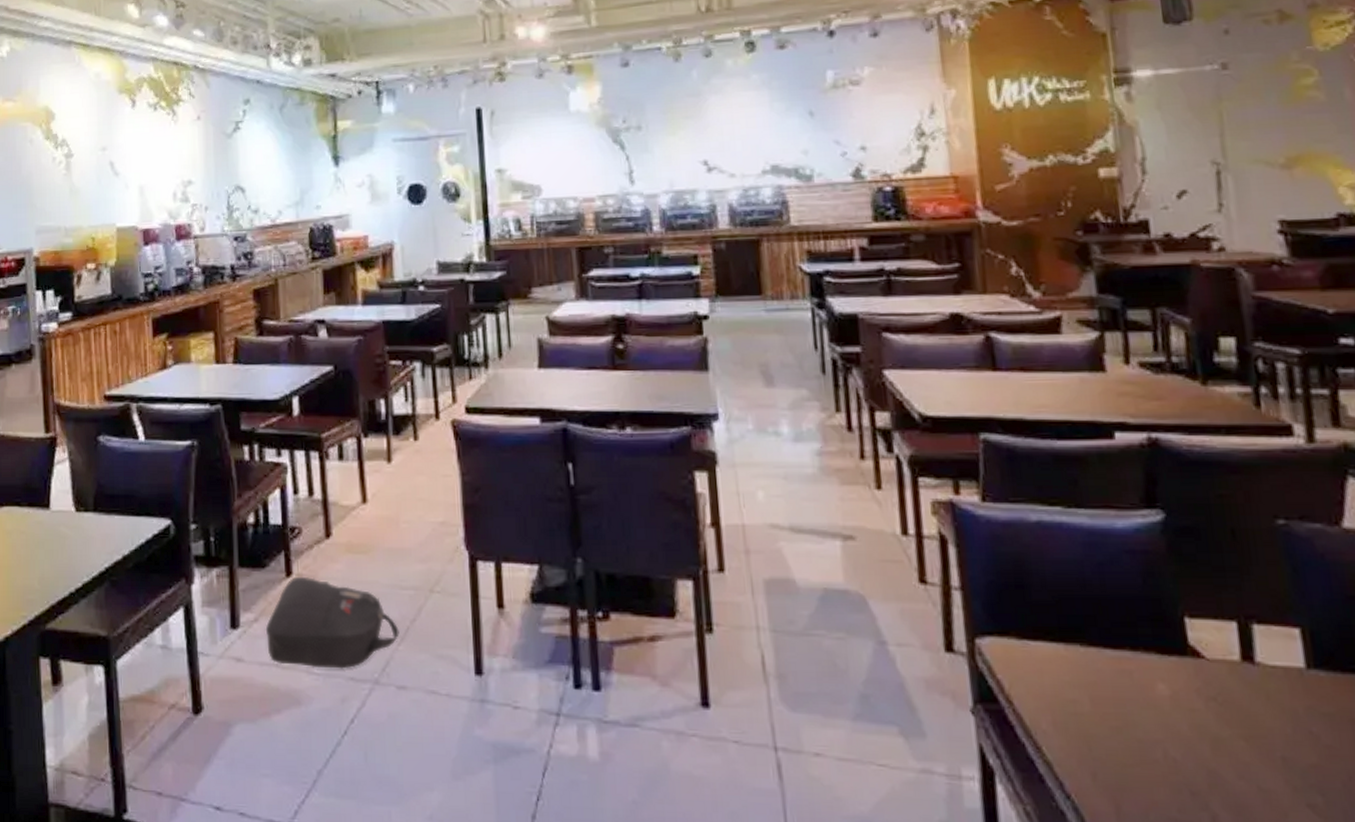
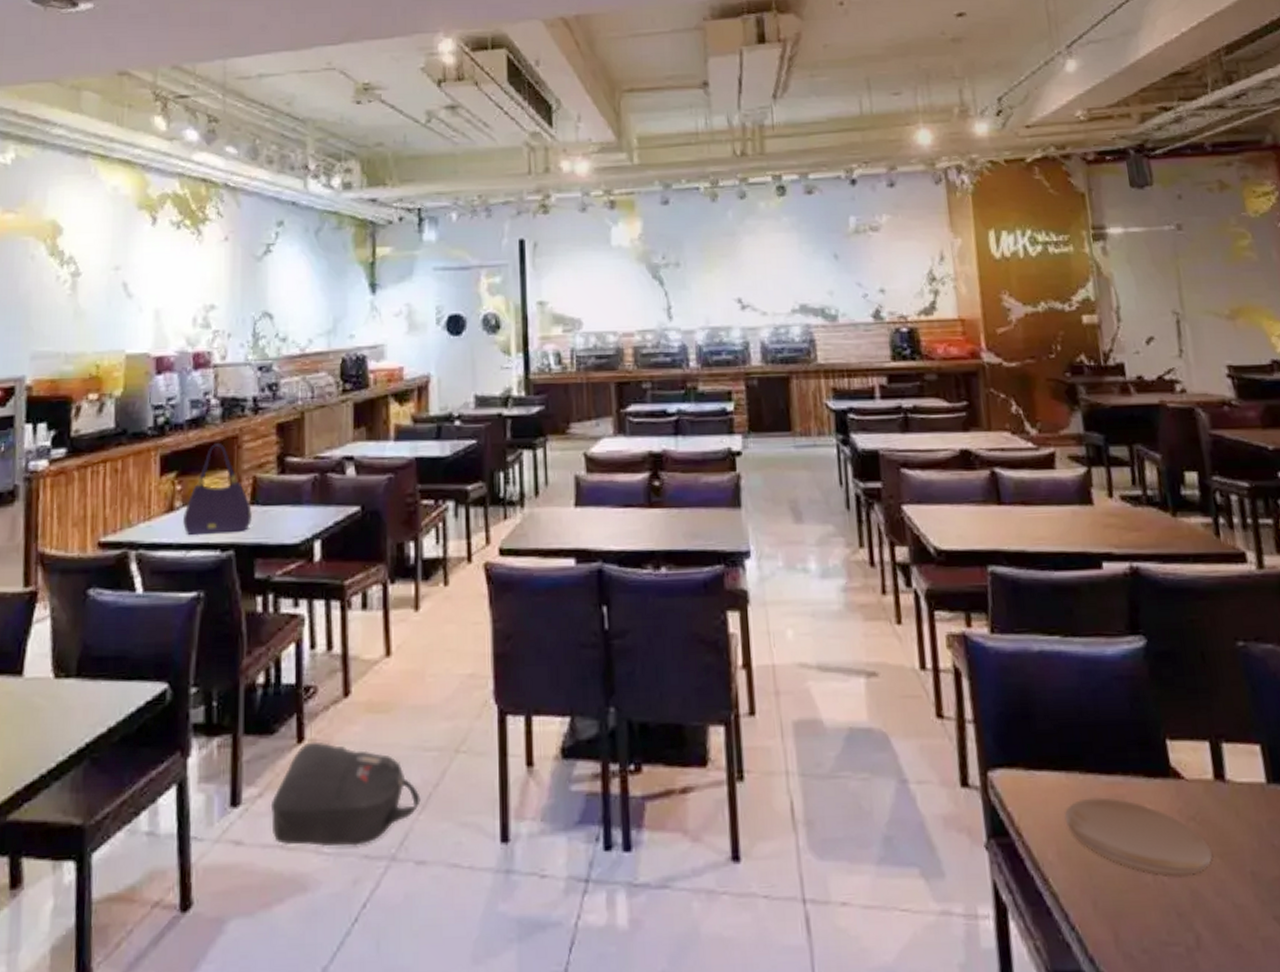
handbag: none [175,307,236,390] -> present [183,442,252,535]
plate: none [1061,671,1235,757] -> present [1064,797,1213,877]

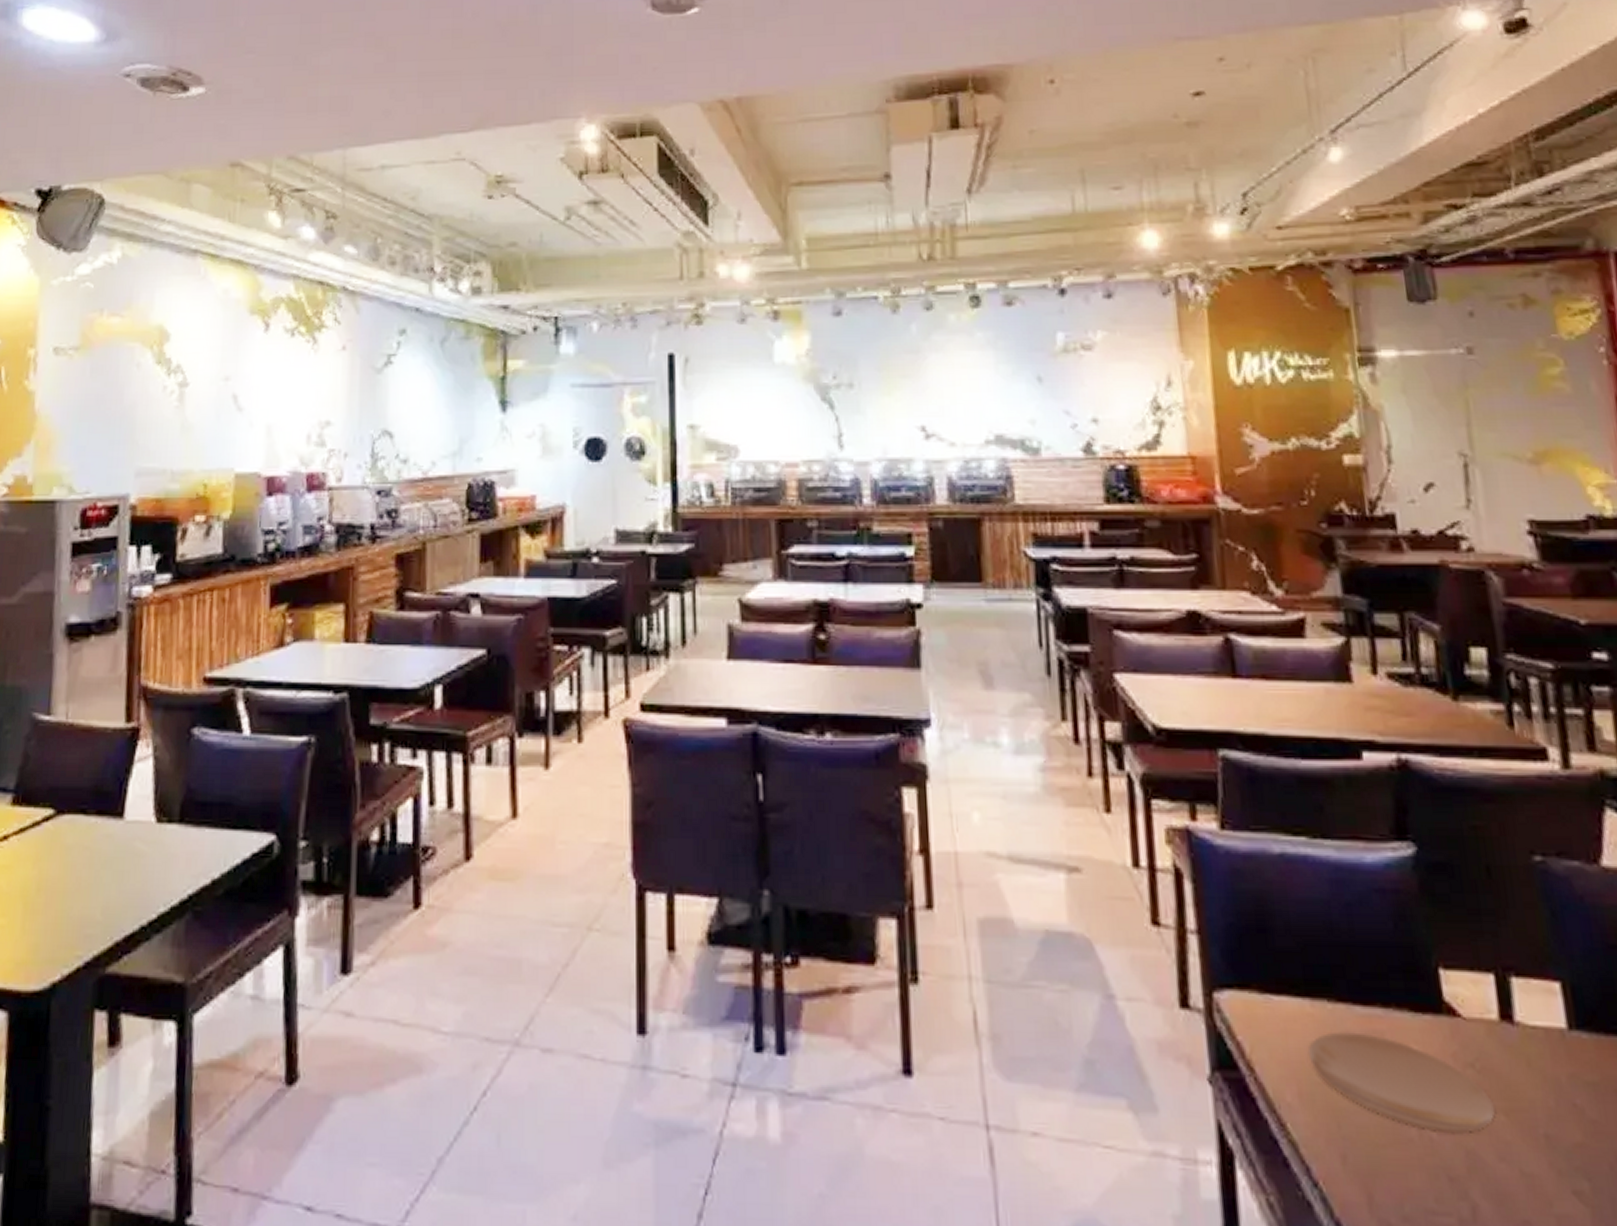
handbag: present [183,442,252,535] -> none [294,573,368,673]
backpack: present [270,741,421,847] -> none [383,908,548,1027]

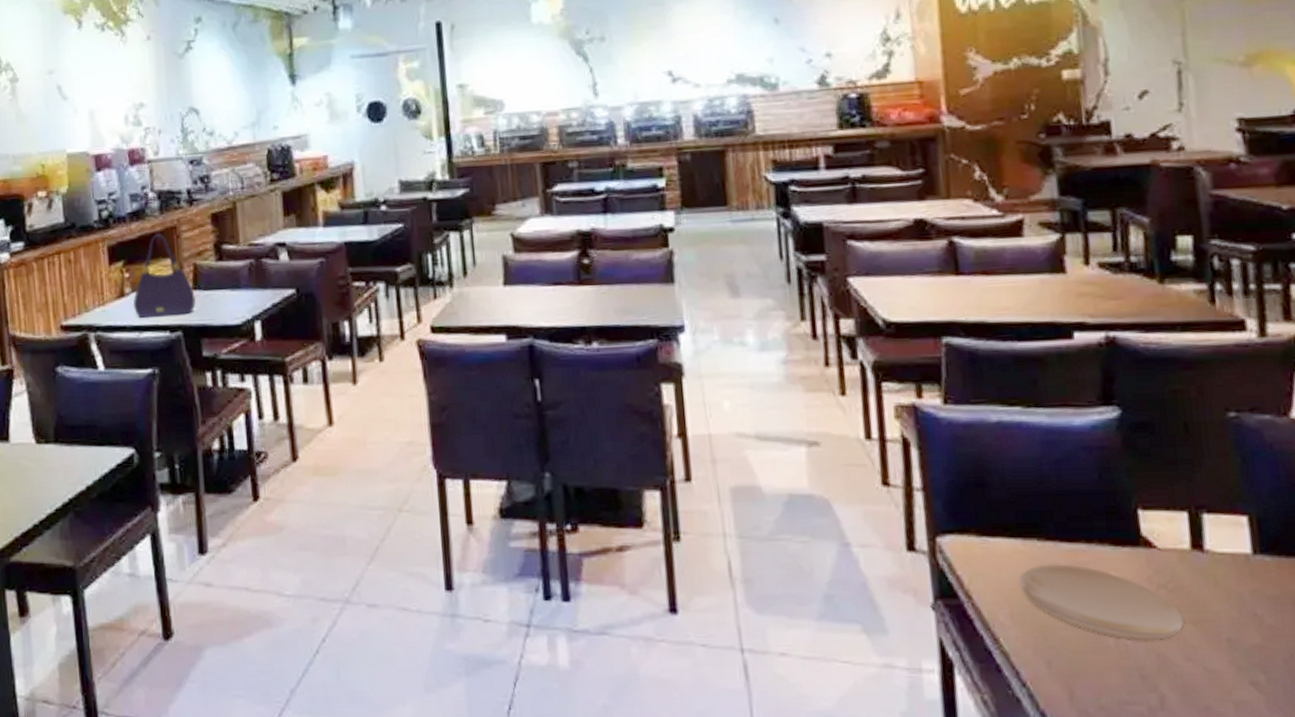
handbag: none [294,573,368,673] -> present [133,233,196,318]

